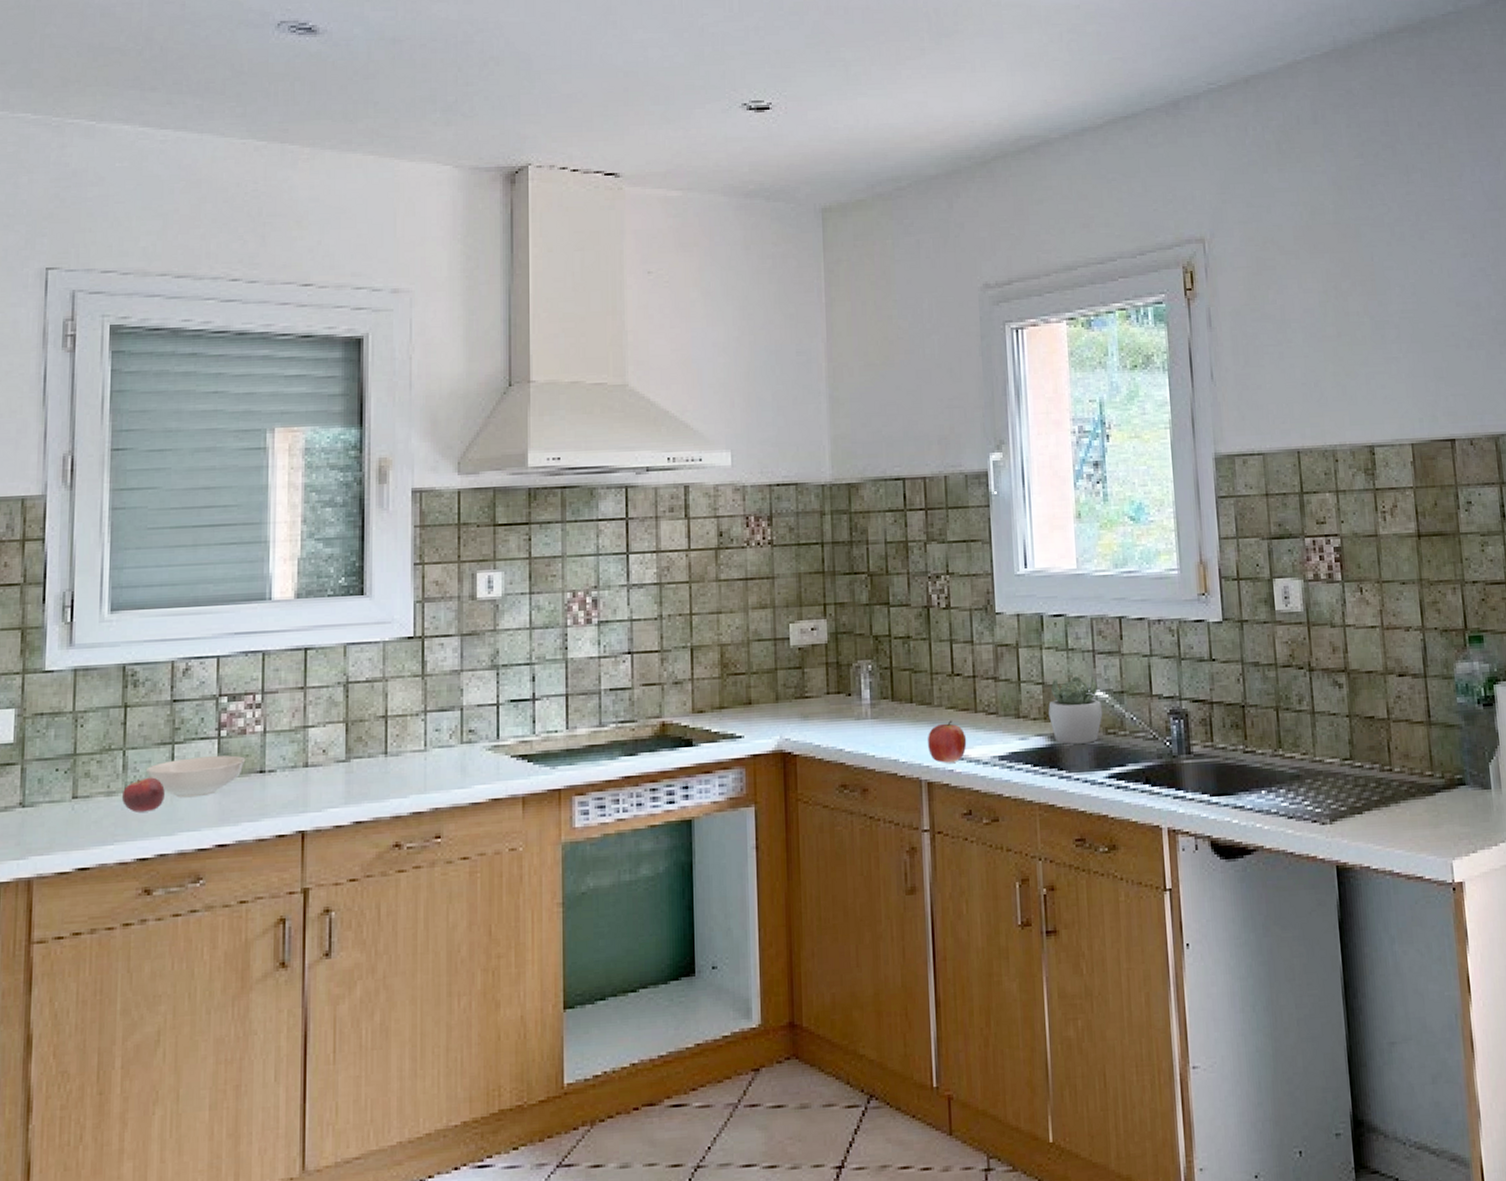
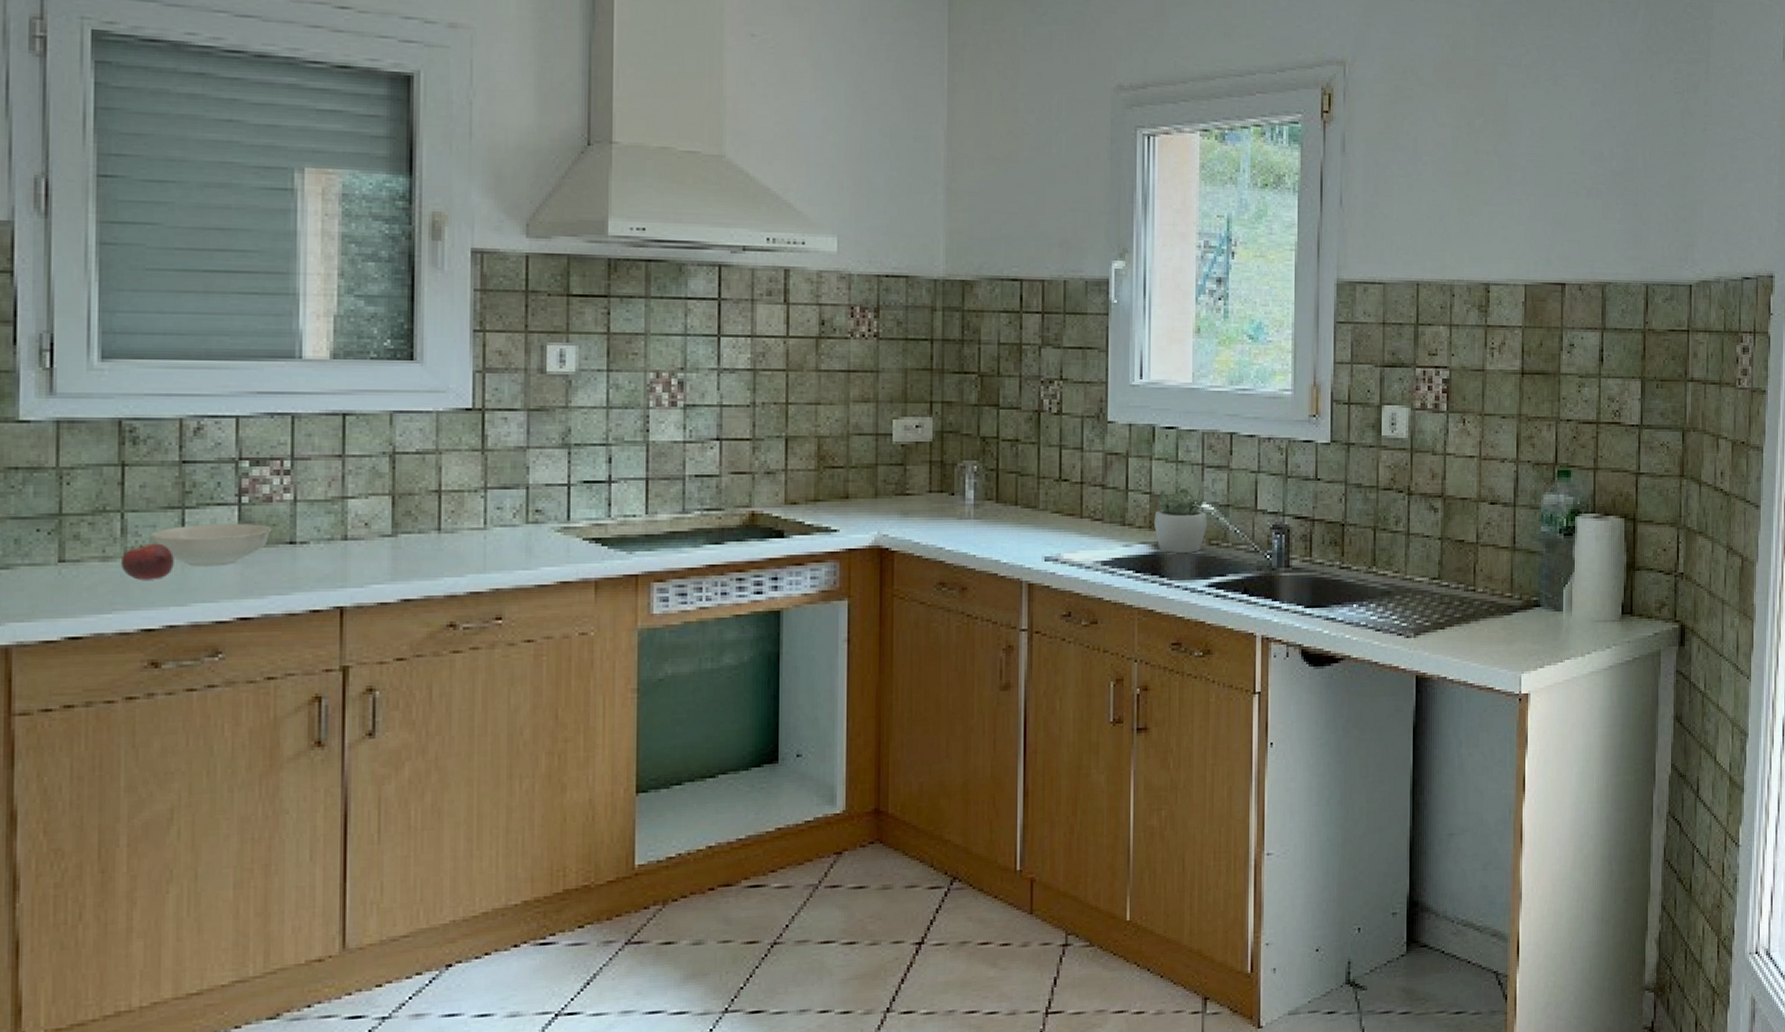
fruit: present [927,720,967,763] -> none [1030,524,1070,566]

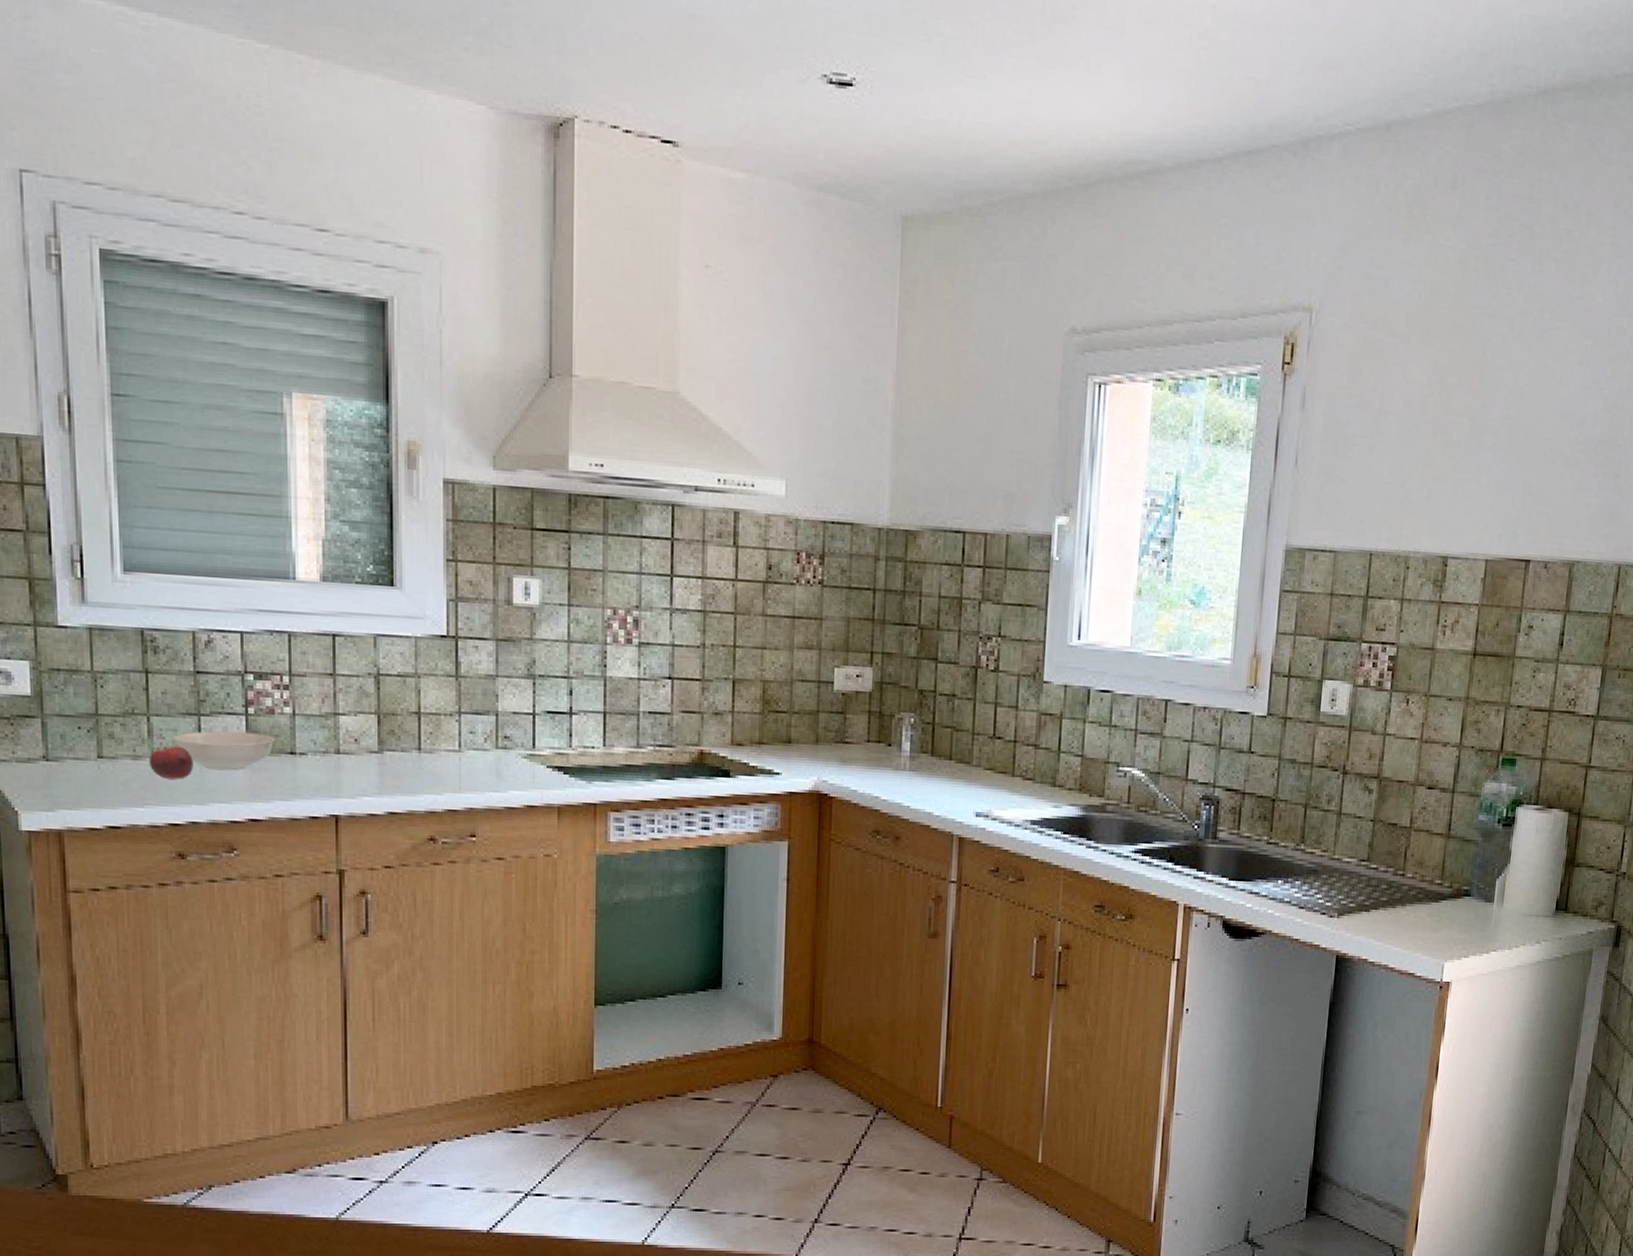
succulent plant: present [1154,488,1207,553] -> none [1084,752,1137,818]

